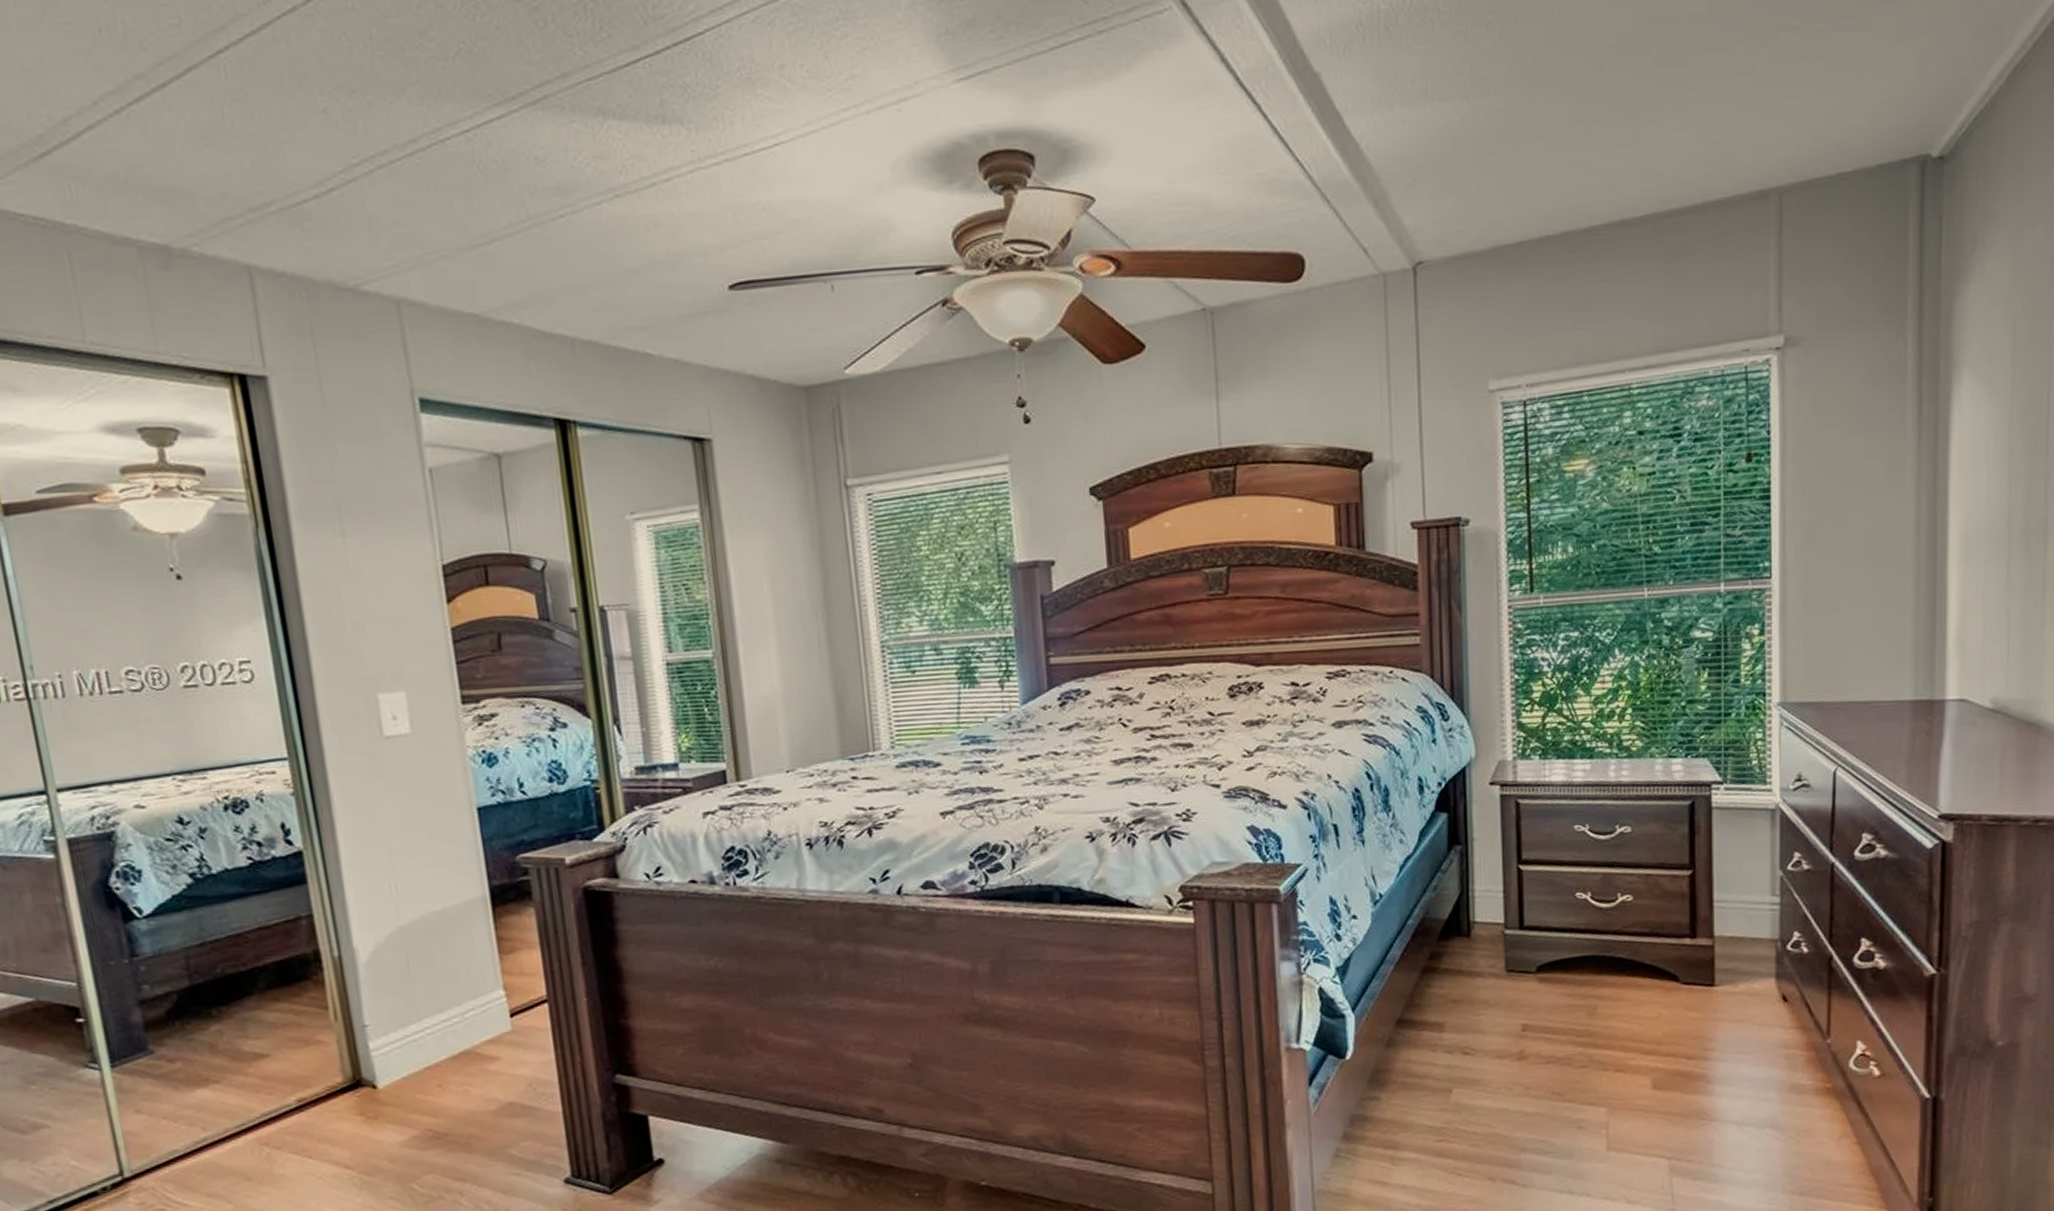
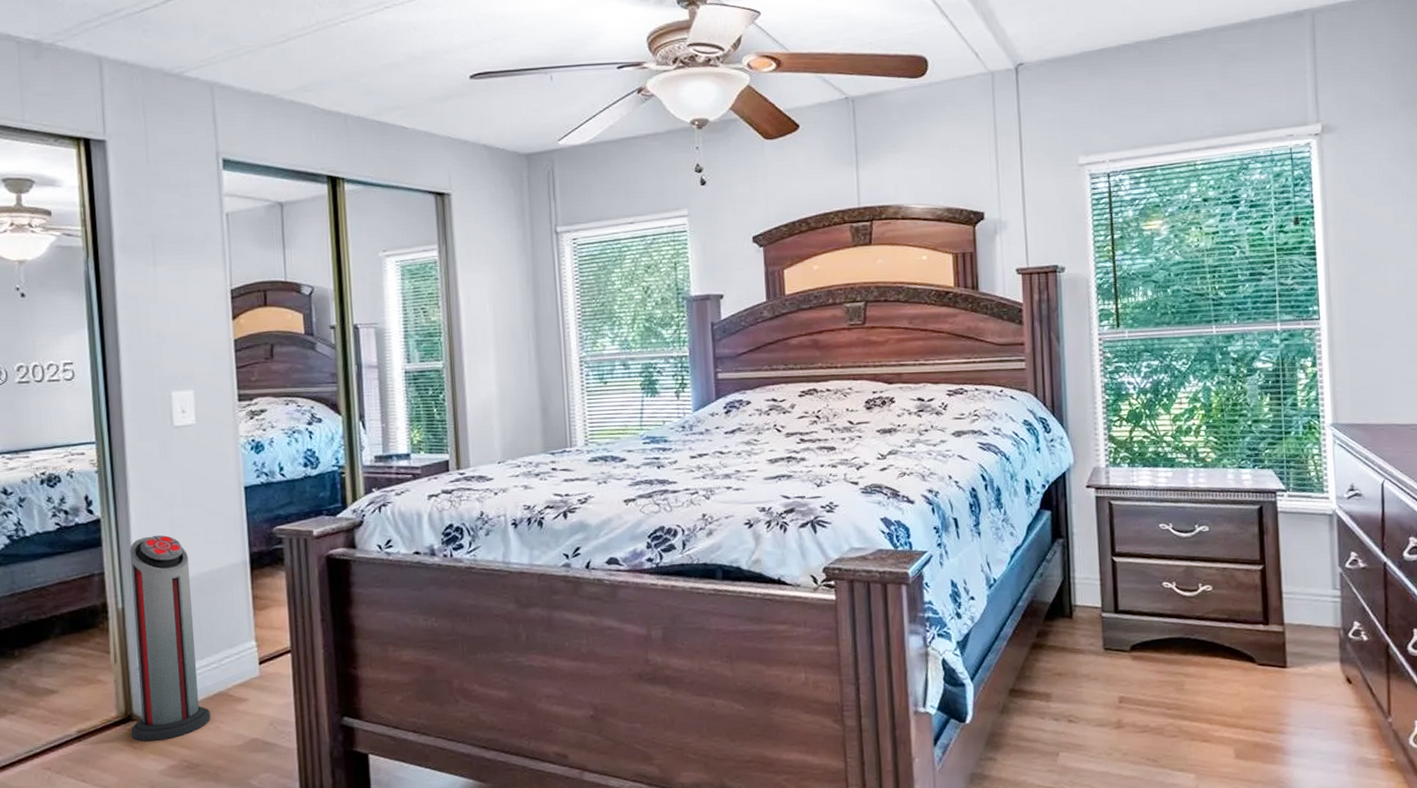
air purifier: none [341,868,456,1110] -> present [129,534,210,742]

